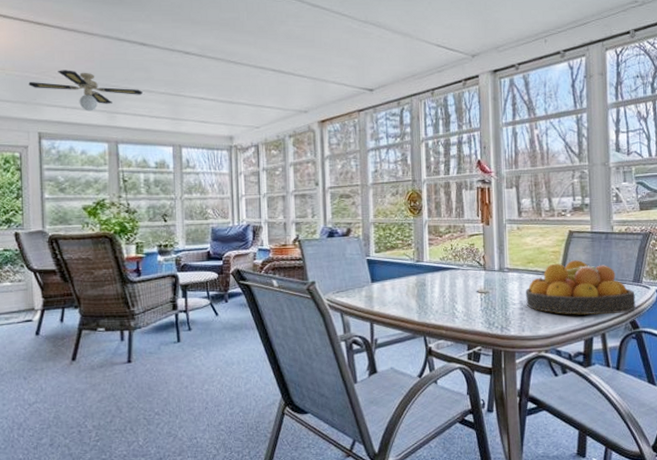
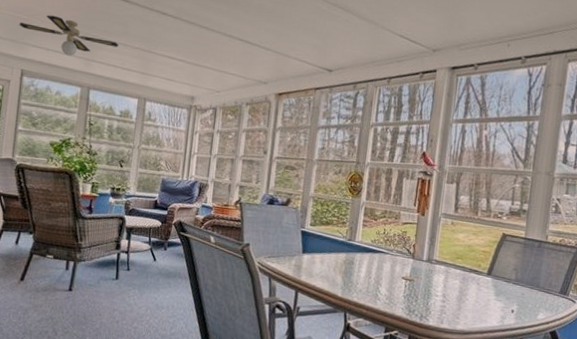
fruit bowl: present [526,260,636,315] -> none [449,262,560,322]

